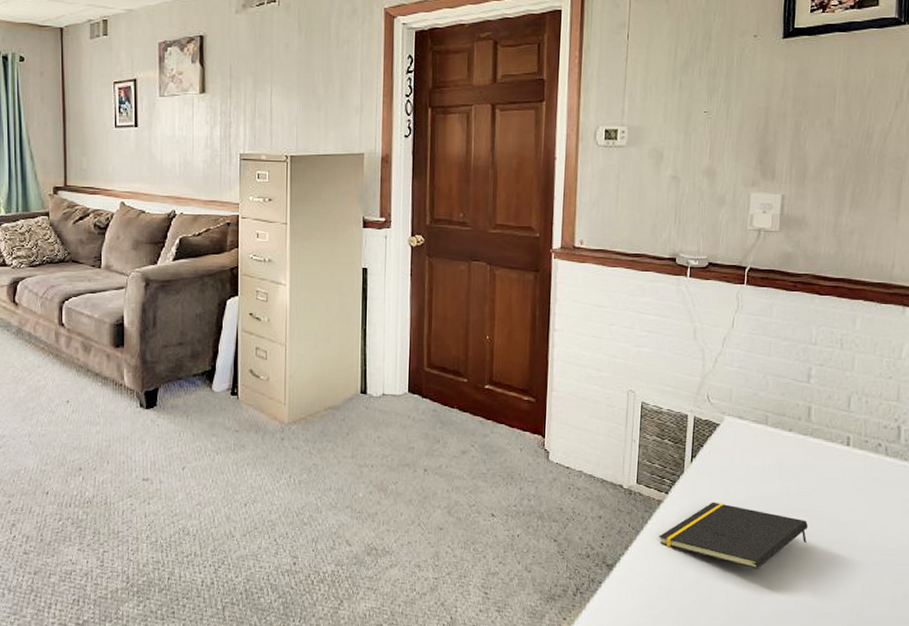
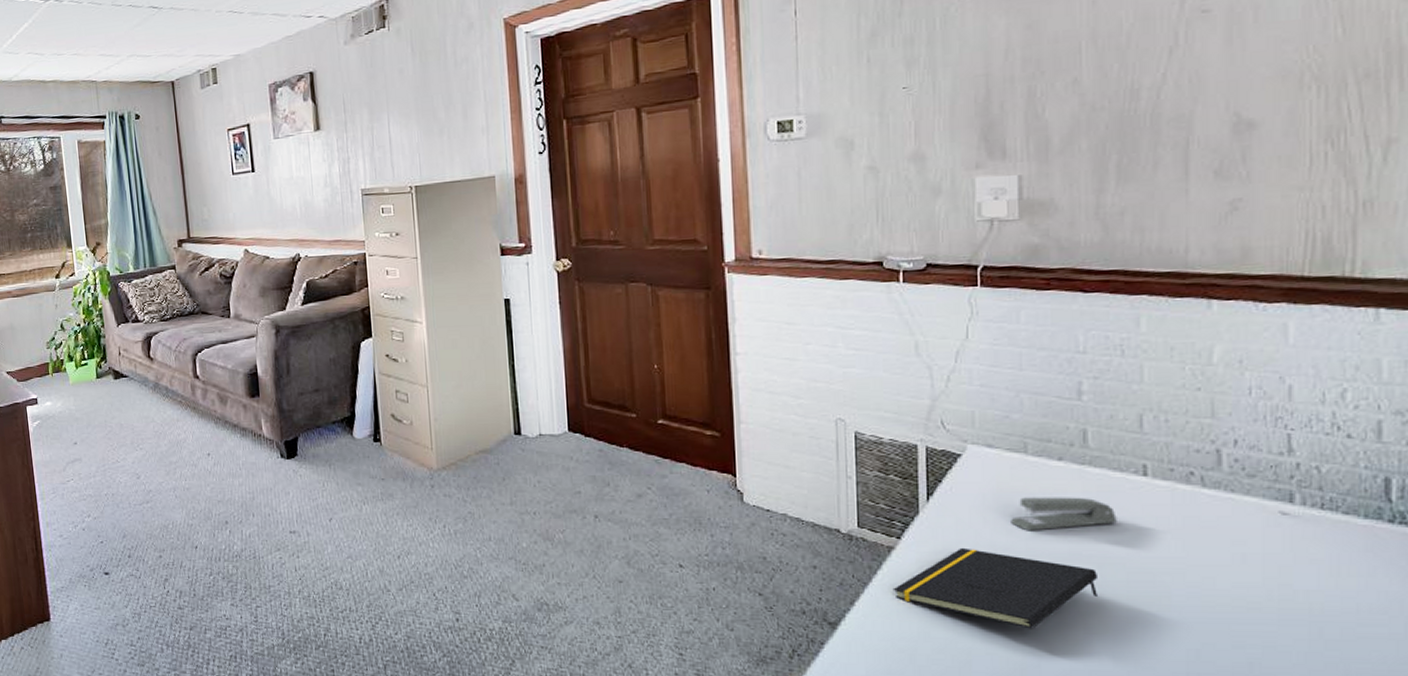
stapler: none [750,461,826,489] -> present [1011,497,1117,531]

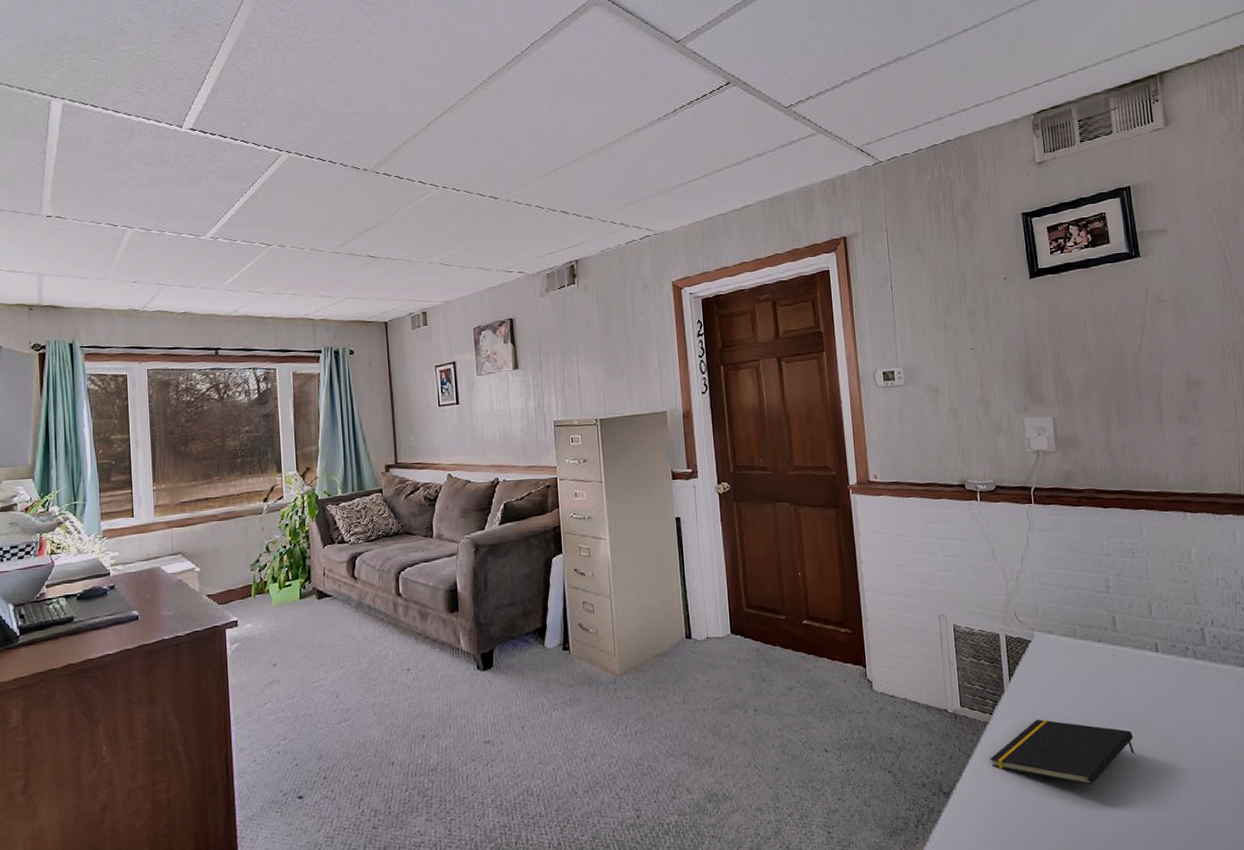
stapler: present [1011,497,1117,531] -> none [1069,671,1142,702]

